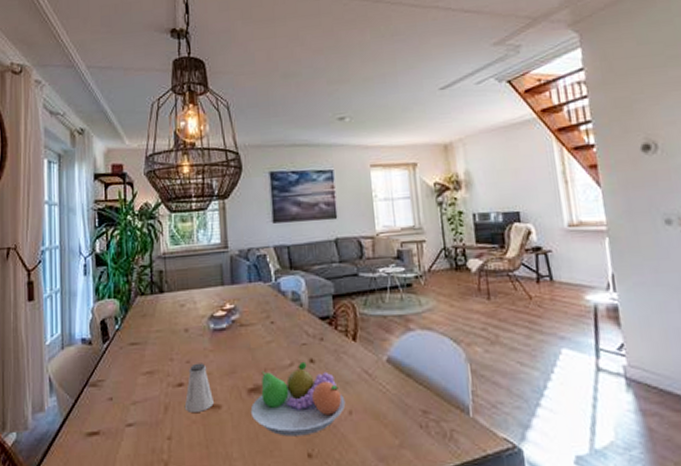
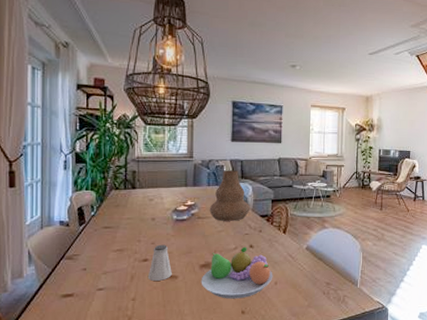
vase: none [253,259,306,328] -> present [209,170,251,221]

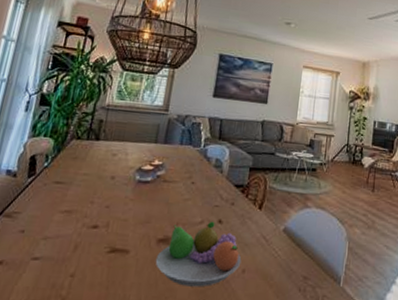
saltshaker: present [147,244,172,281] -> none [94,209,125,255]
vase: present [209,170,251,221] -> none [177,128,225,189]

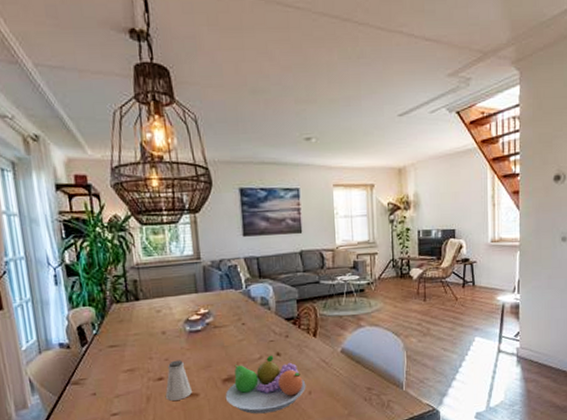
saltshaker: none [94,209,125,255] -> present [165,360,192,401]

